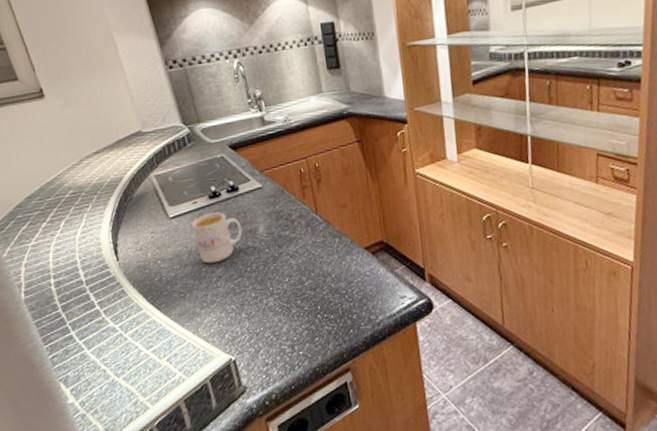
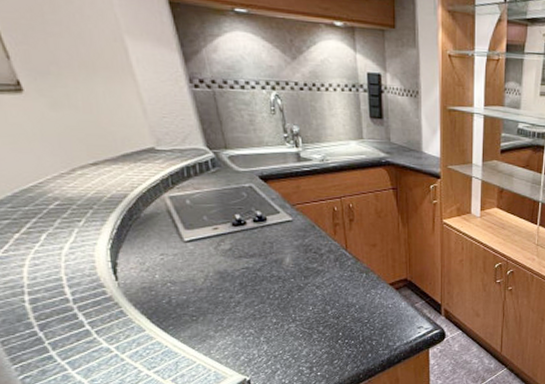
mug: present [191,212,242,264] -> none [210,240,267,289]

